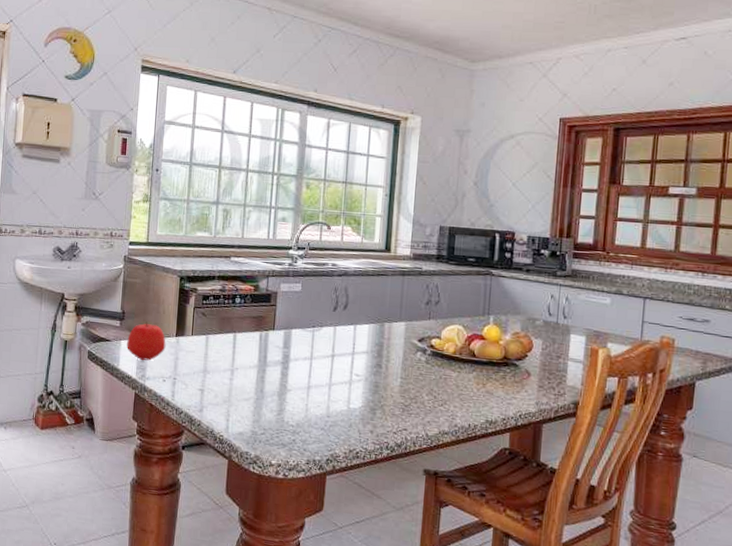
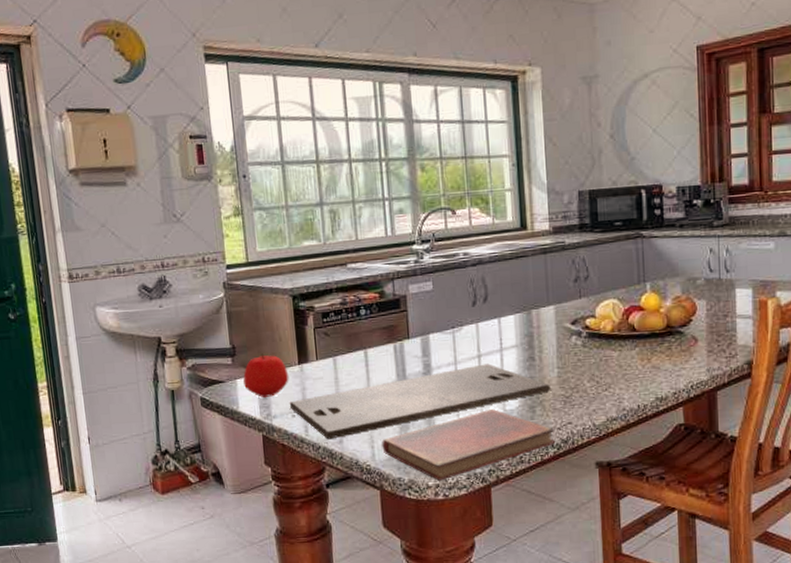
cutting board: none [162,363,392,407] -> present [289,363,550,440]
diary: none [236,404,390,462] -> present [382,408,555,481]

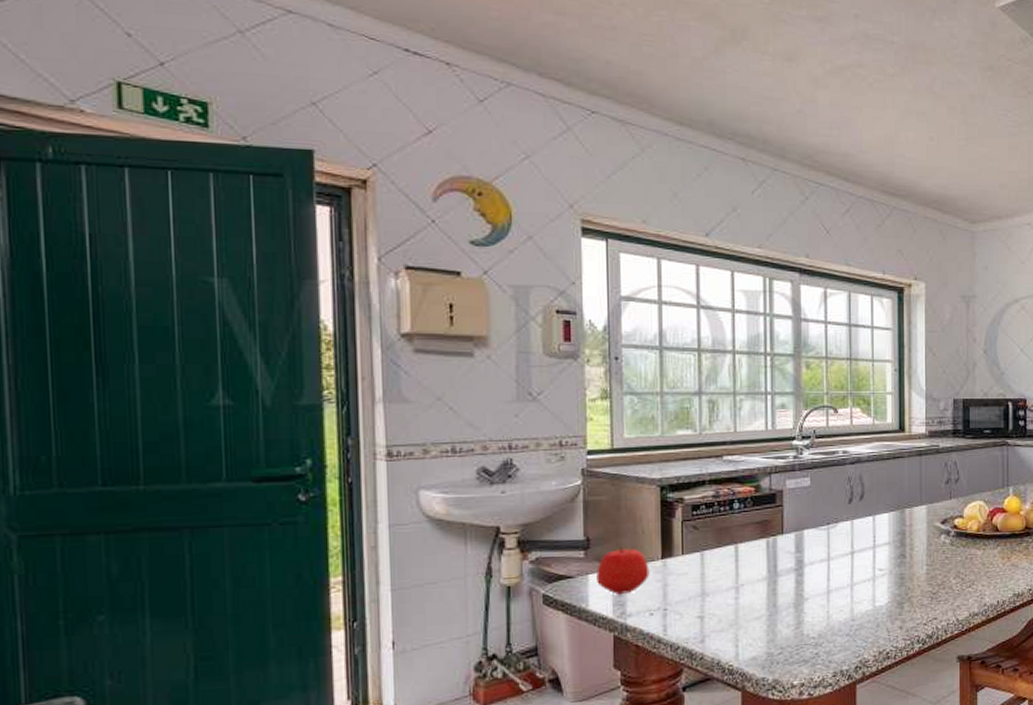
cutting board: present [289,363,550,440] -> none [647,560,919,639]
diary: present [382,408,555,481] -> none [747,604,920,680]

